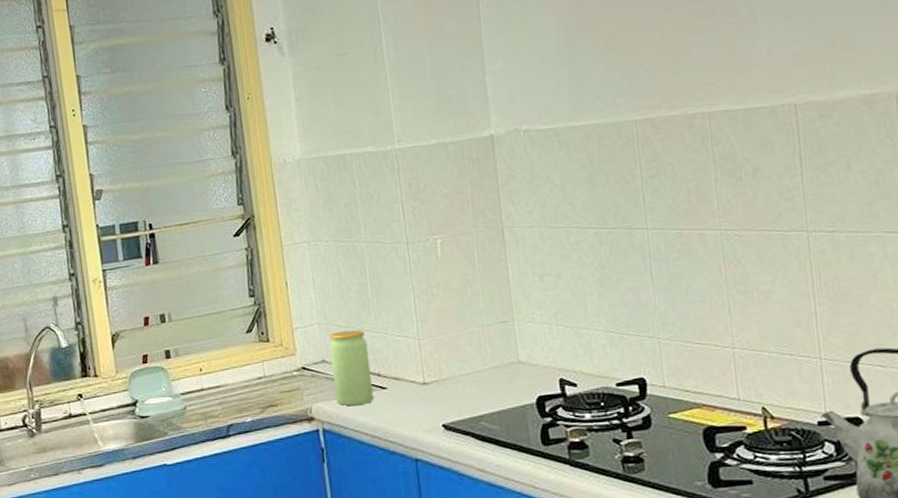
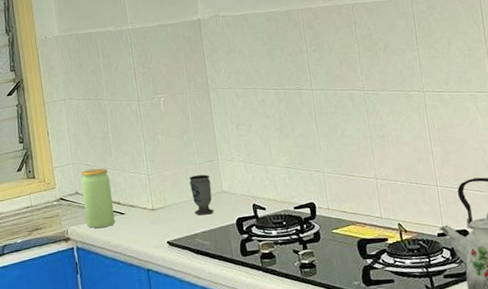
cup: none [474,339,507,392] -> present [189,174,214,216]

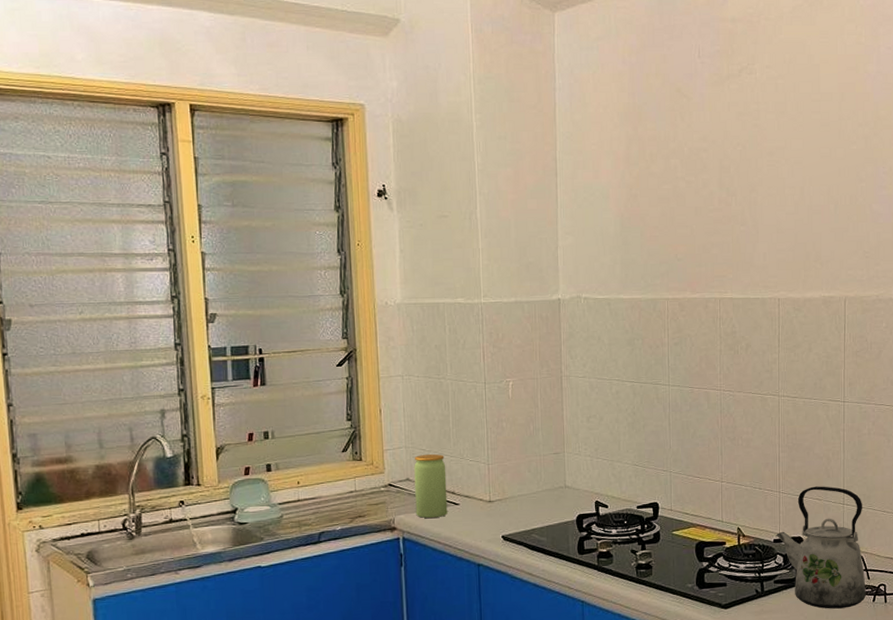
cup: present [189,174,214,216] -> none [532,467,555,510]

